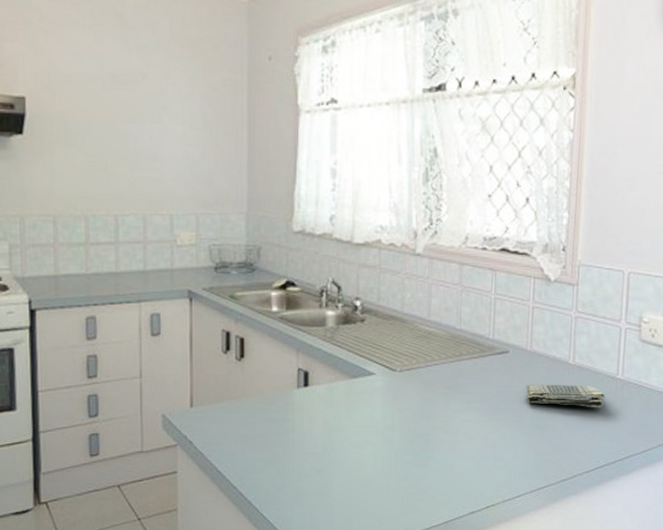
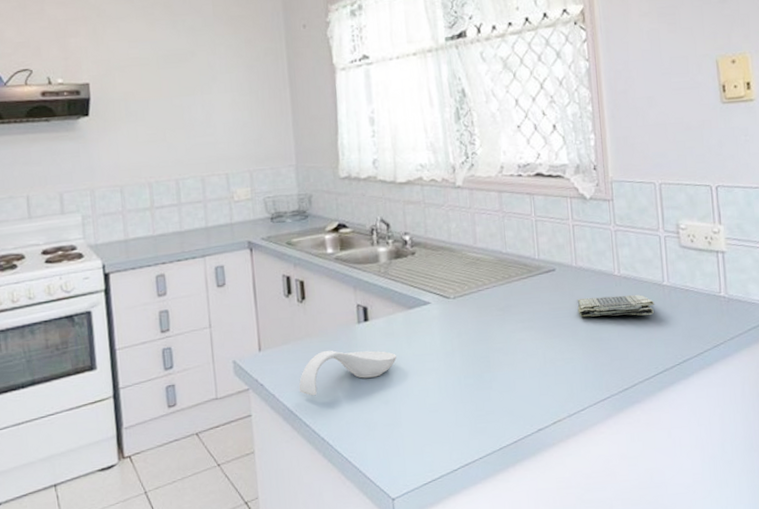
spoon rest: none [229,412,334,458] -> present [298,350,397,396]

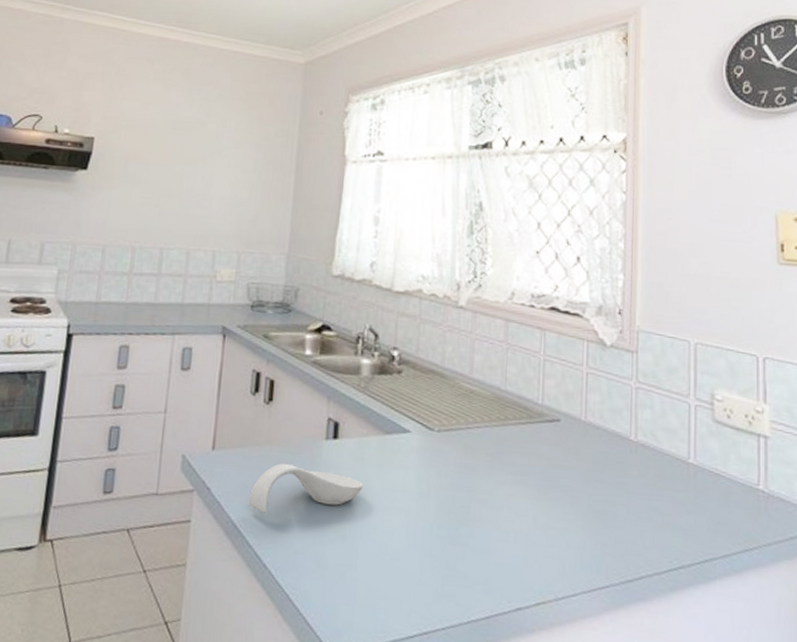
dish towel: present [577,294,654,317] -> none [581,460,675,496]

